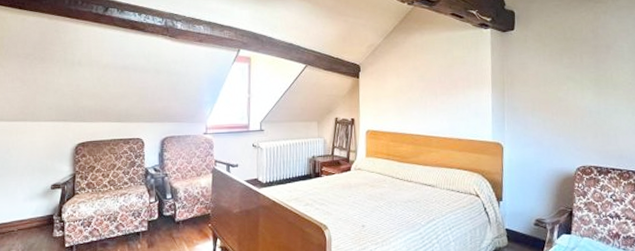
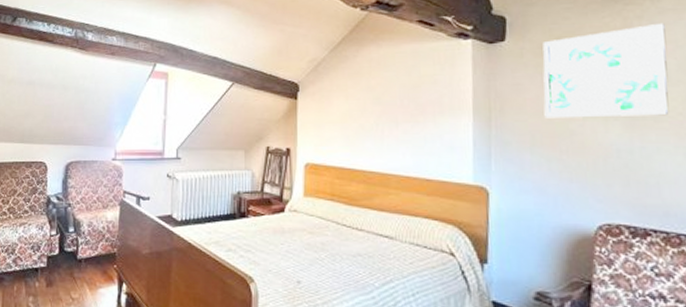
wall art: none [540,16,623,89] -> present [542,22,669,119]

